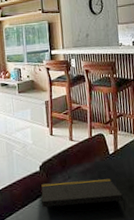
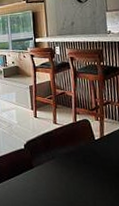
notepad: present [41,178,125,210] -> none [26,160,111,194]

